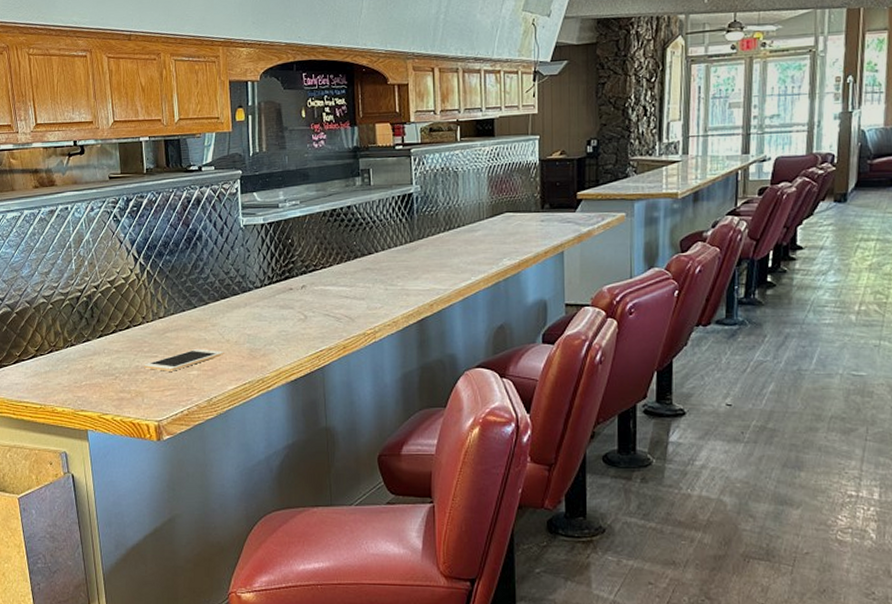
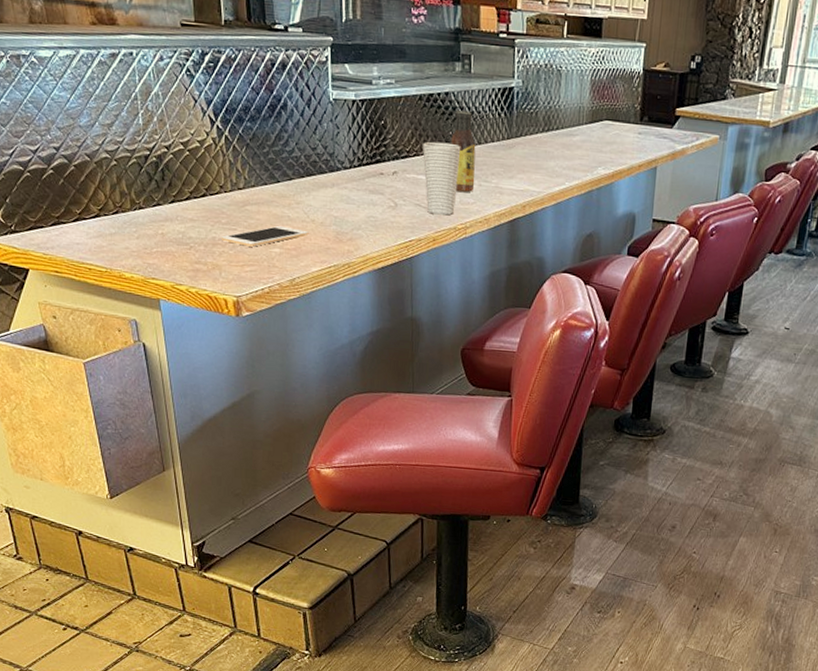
cup: none [328,252,366,323] -> present [422,141,461,216]
sauce bottle: none [355,221,381,299] -> present [451,110,476,193]

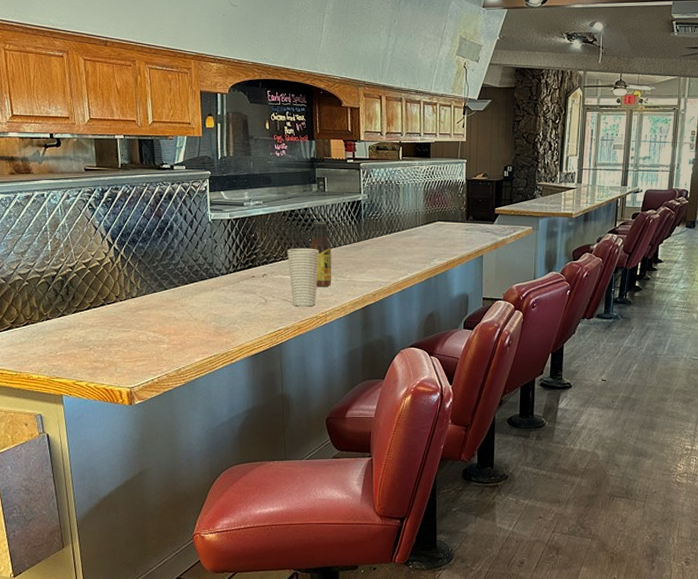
cell phone: present [221,225,309,247] -> none [116,325,192,345]

